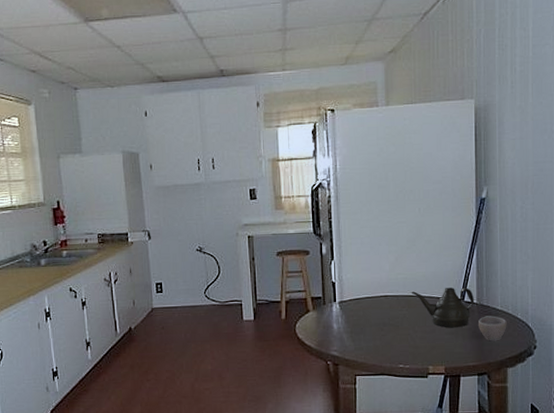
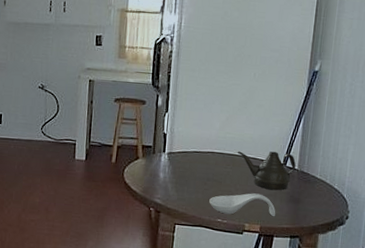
spoon rest: none [388,333,460,359] -> present [209,193,276,217]
cup: present [479,315,507,341] -> none [297,182,324,208]

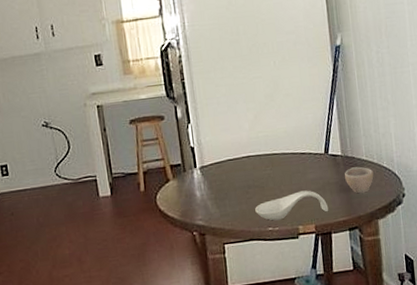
teapot: present [237,151,296,191] -> none [273,139,339,184]
cup: none [297,182,324,208] -> present [345,166,374,194]

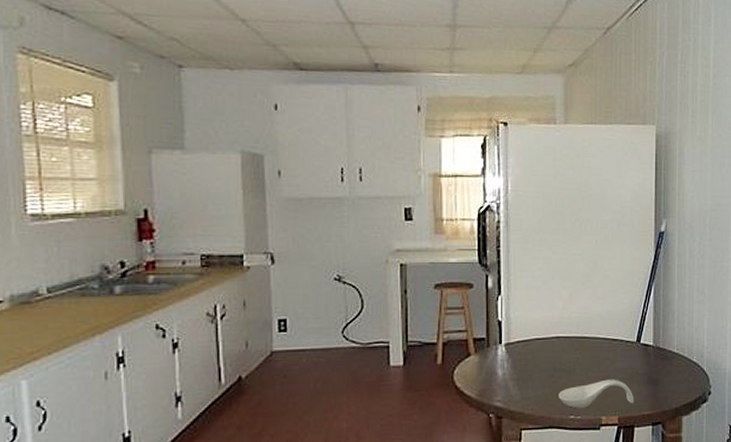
cup: present [345,166,374,194] -> none [654,359,683,388]

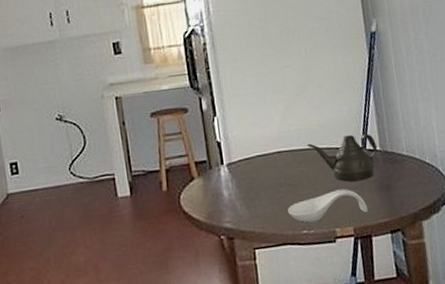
teapot: none [585,328,651,373] -> present [306,133,378,182]

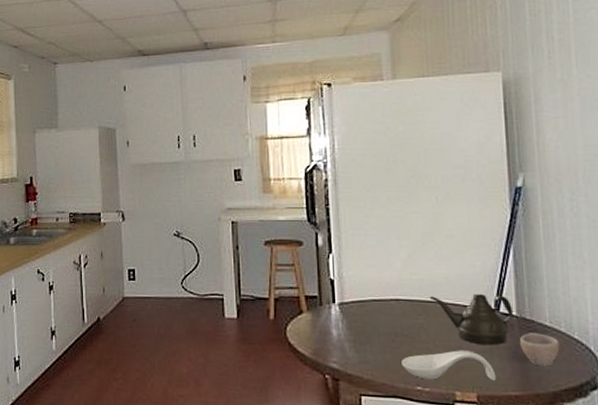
cup: none [384,162,416,193] -> present [520,333,560,367]

